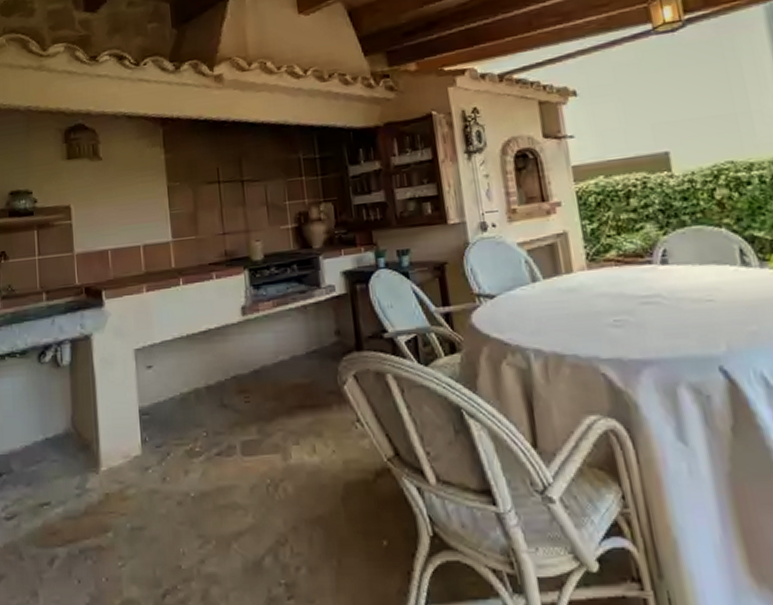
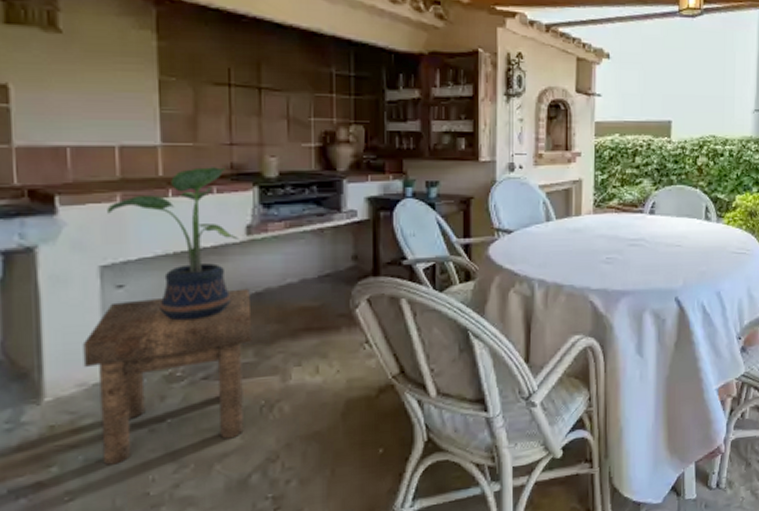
stool: none [125,366,255,535] -> present [82,288,252,465]
potted plant: none [137,255,237,399] -> present [107,167,239,321]

